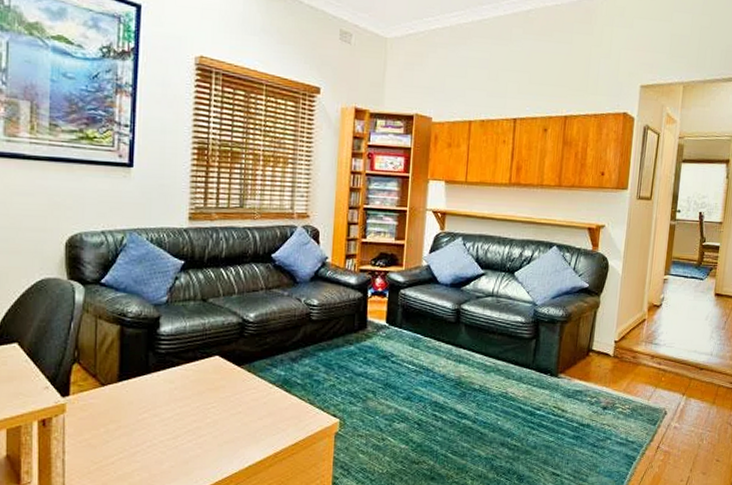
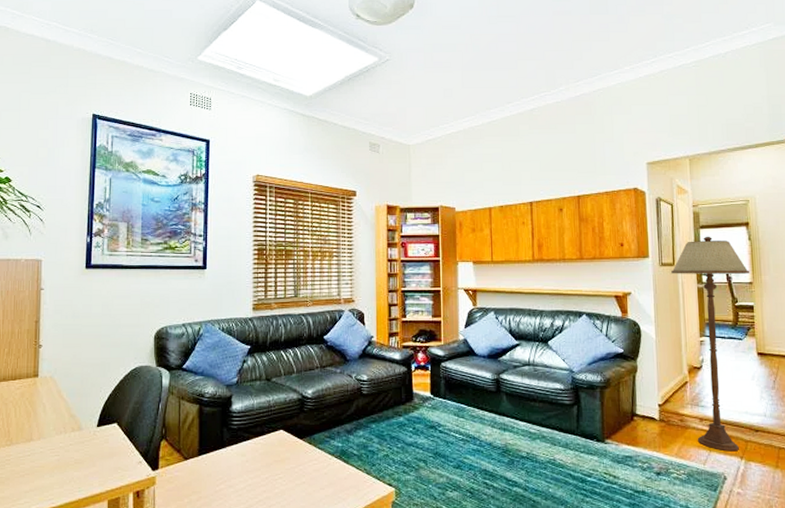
floor lamp: none [646,171,722,388] -> present [671,236,750,452]

